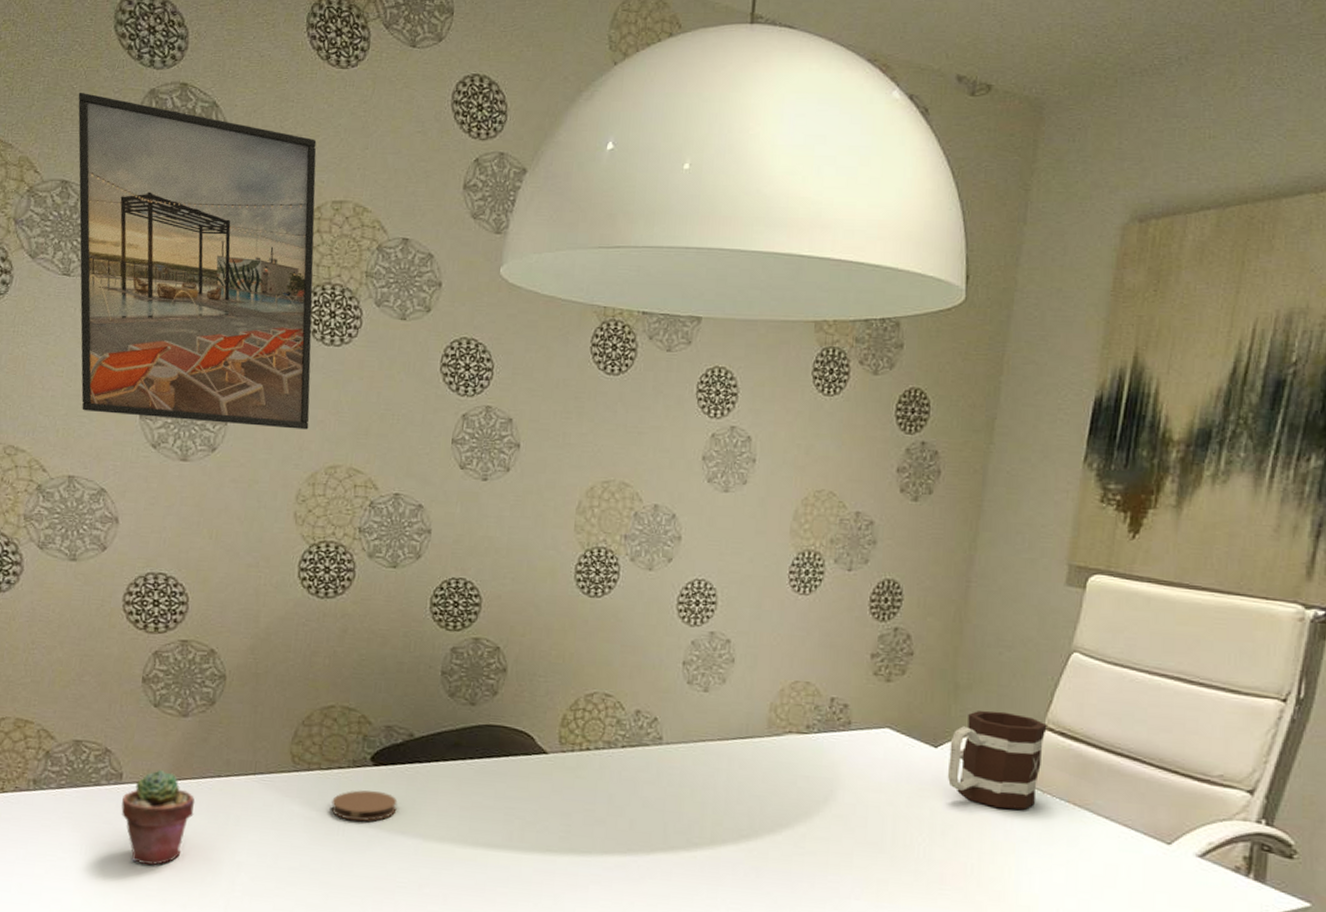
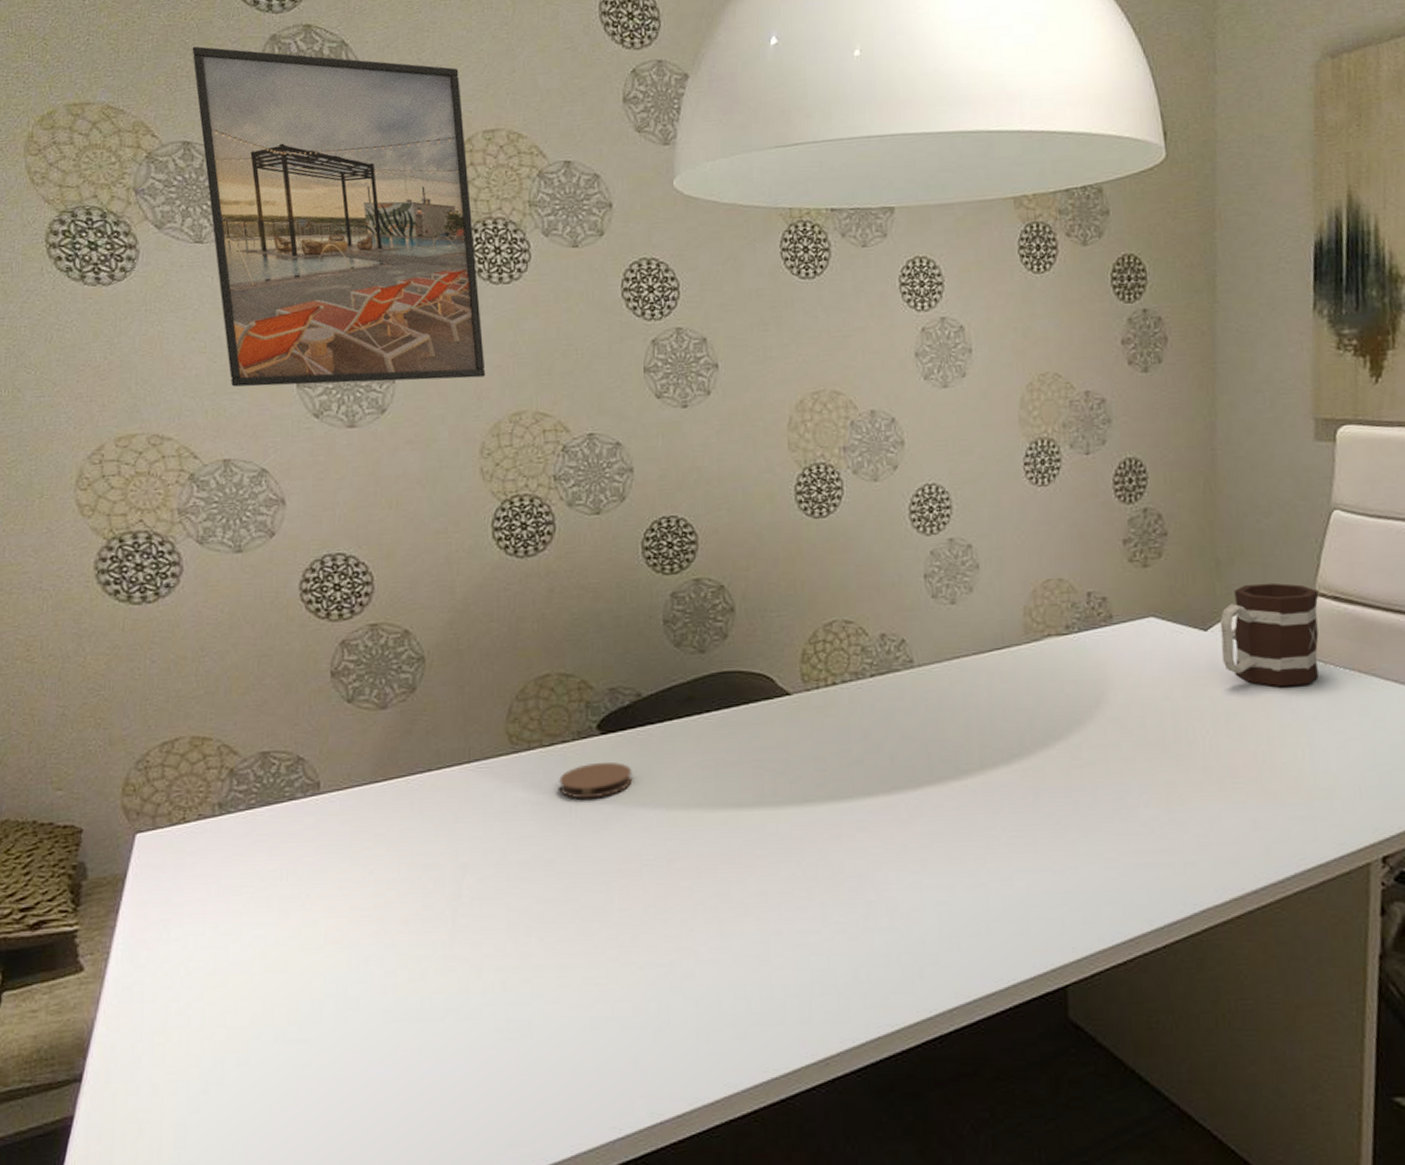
potted succulent: present [121,770,195,865] -> none [321,772,406,882]

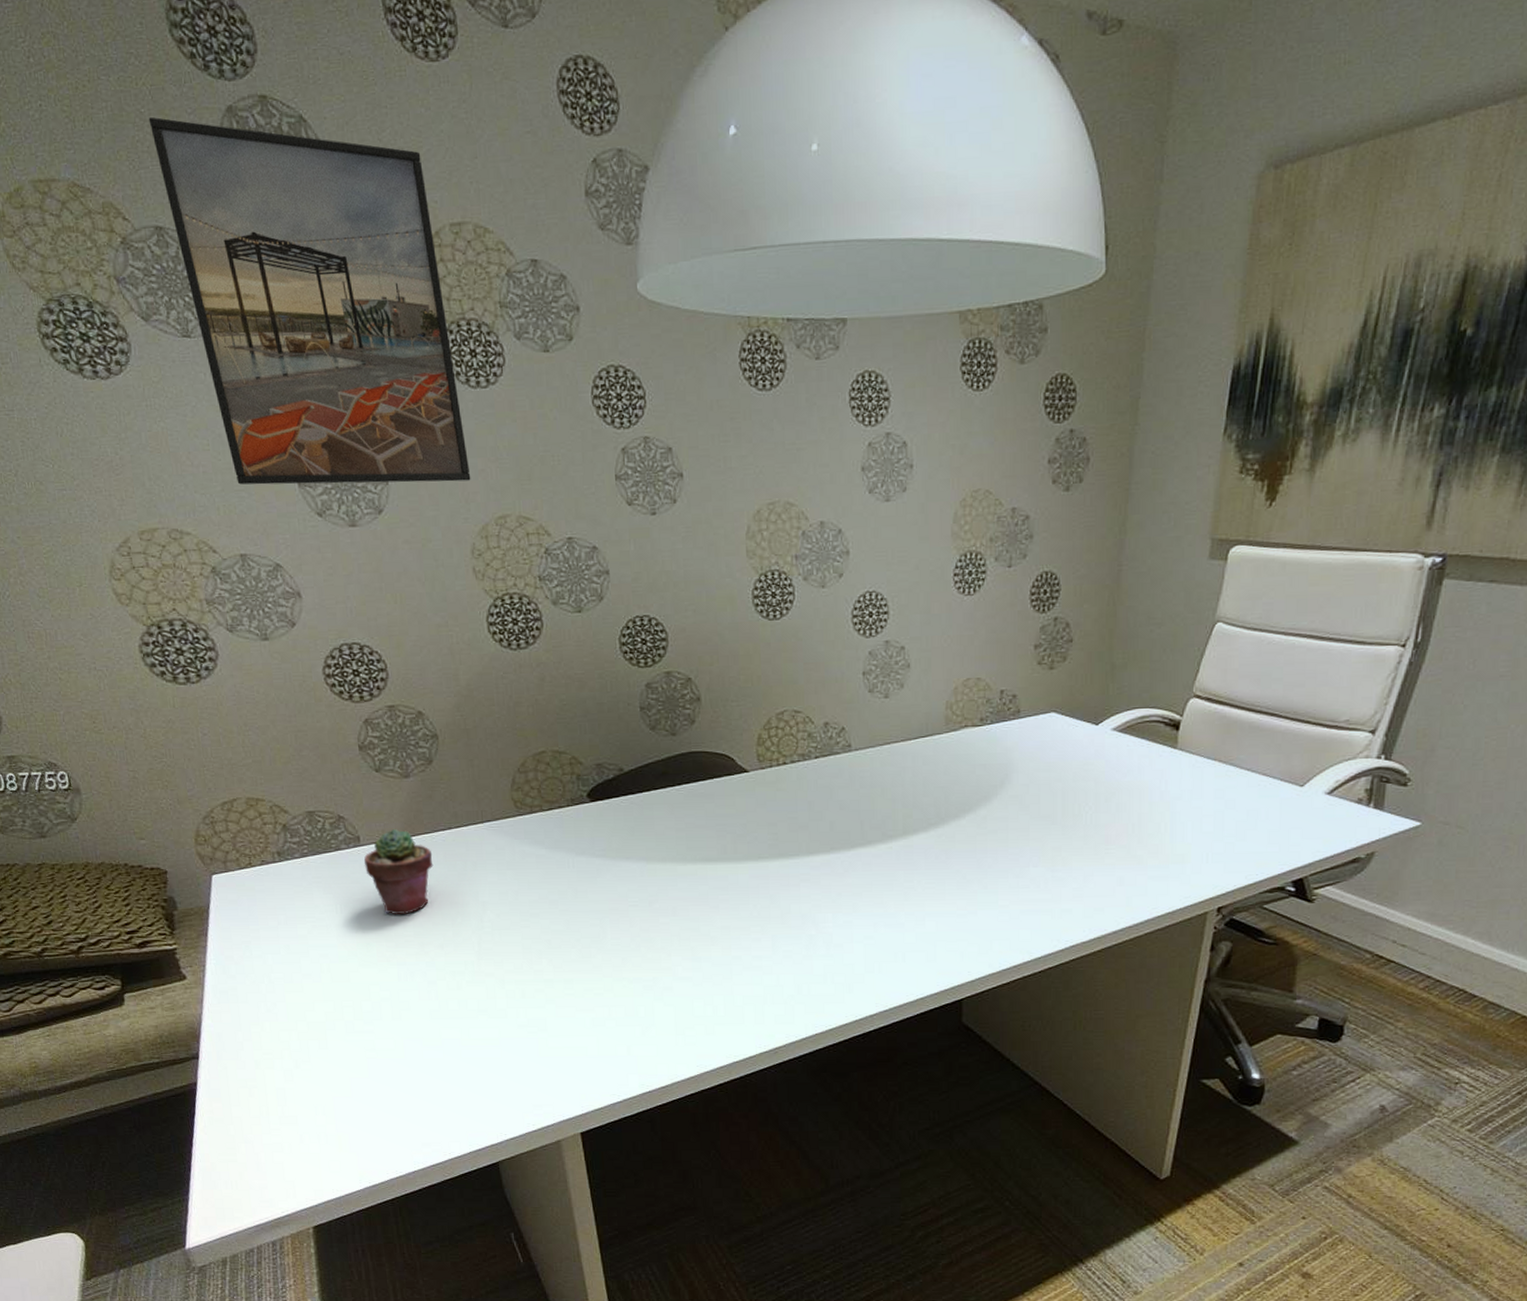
potted succulent: none [321,772,406,882] -> present [363,829,434,915]
coaster: present [559,762,633,799] -> none [558,825,619,853]
mug: present [1220,582,1319,686] -> none [1108,685,1195,772]

